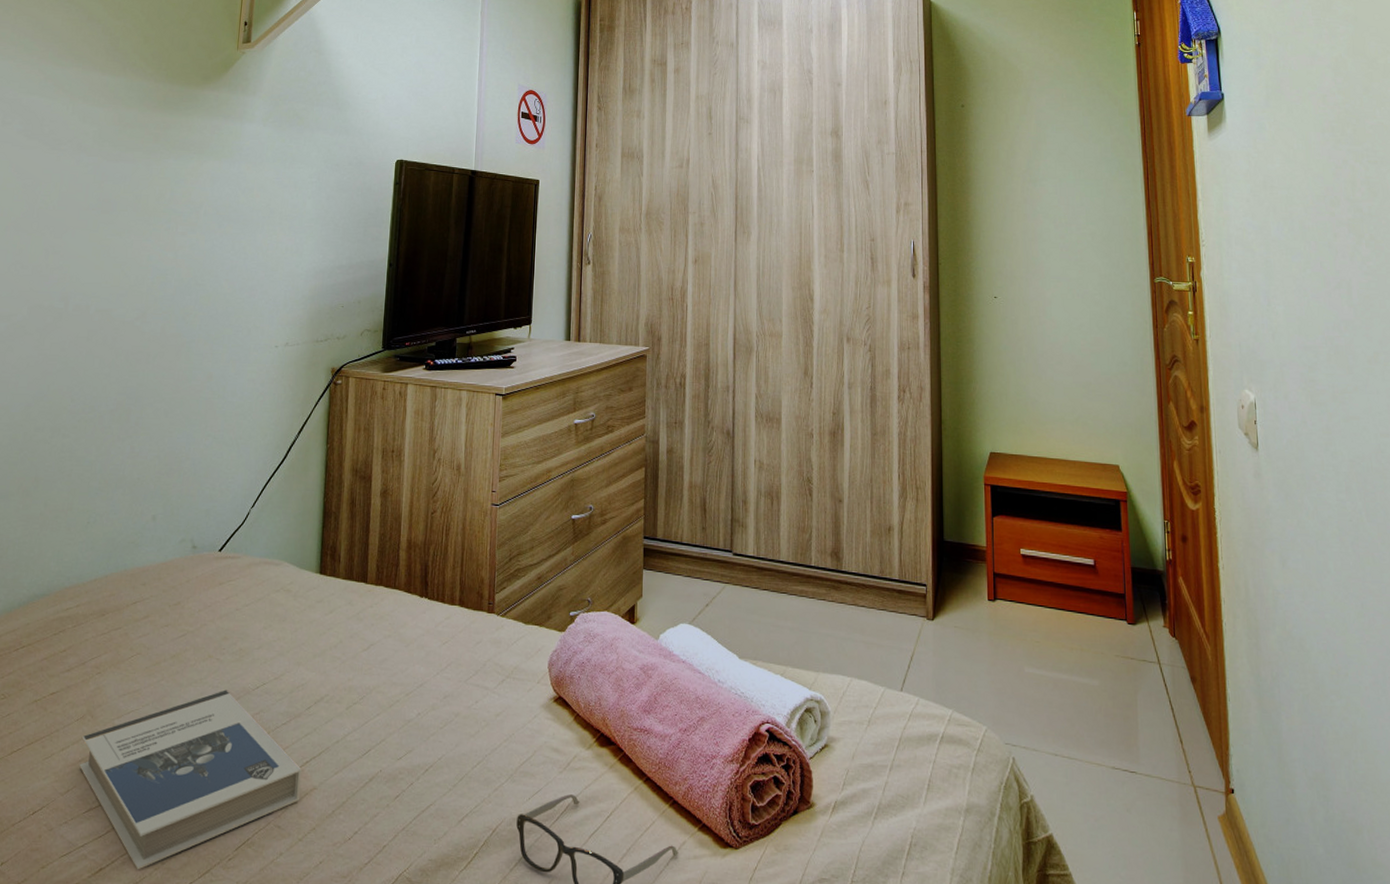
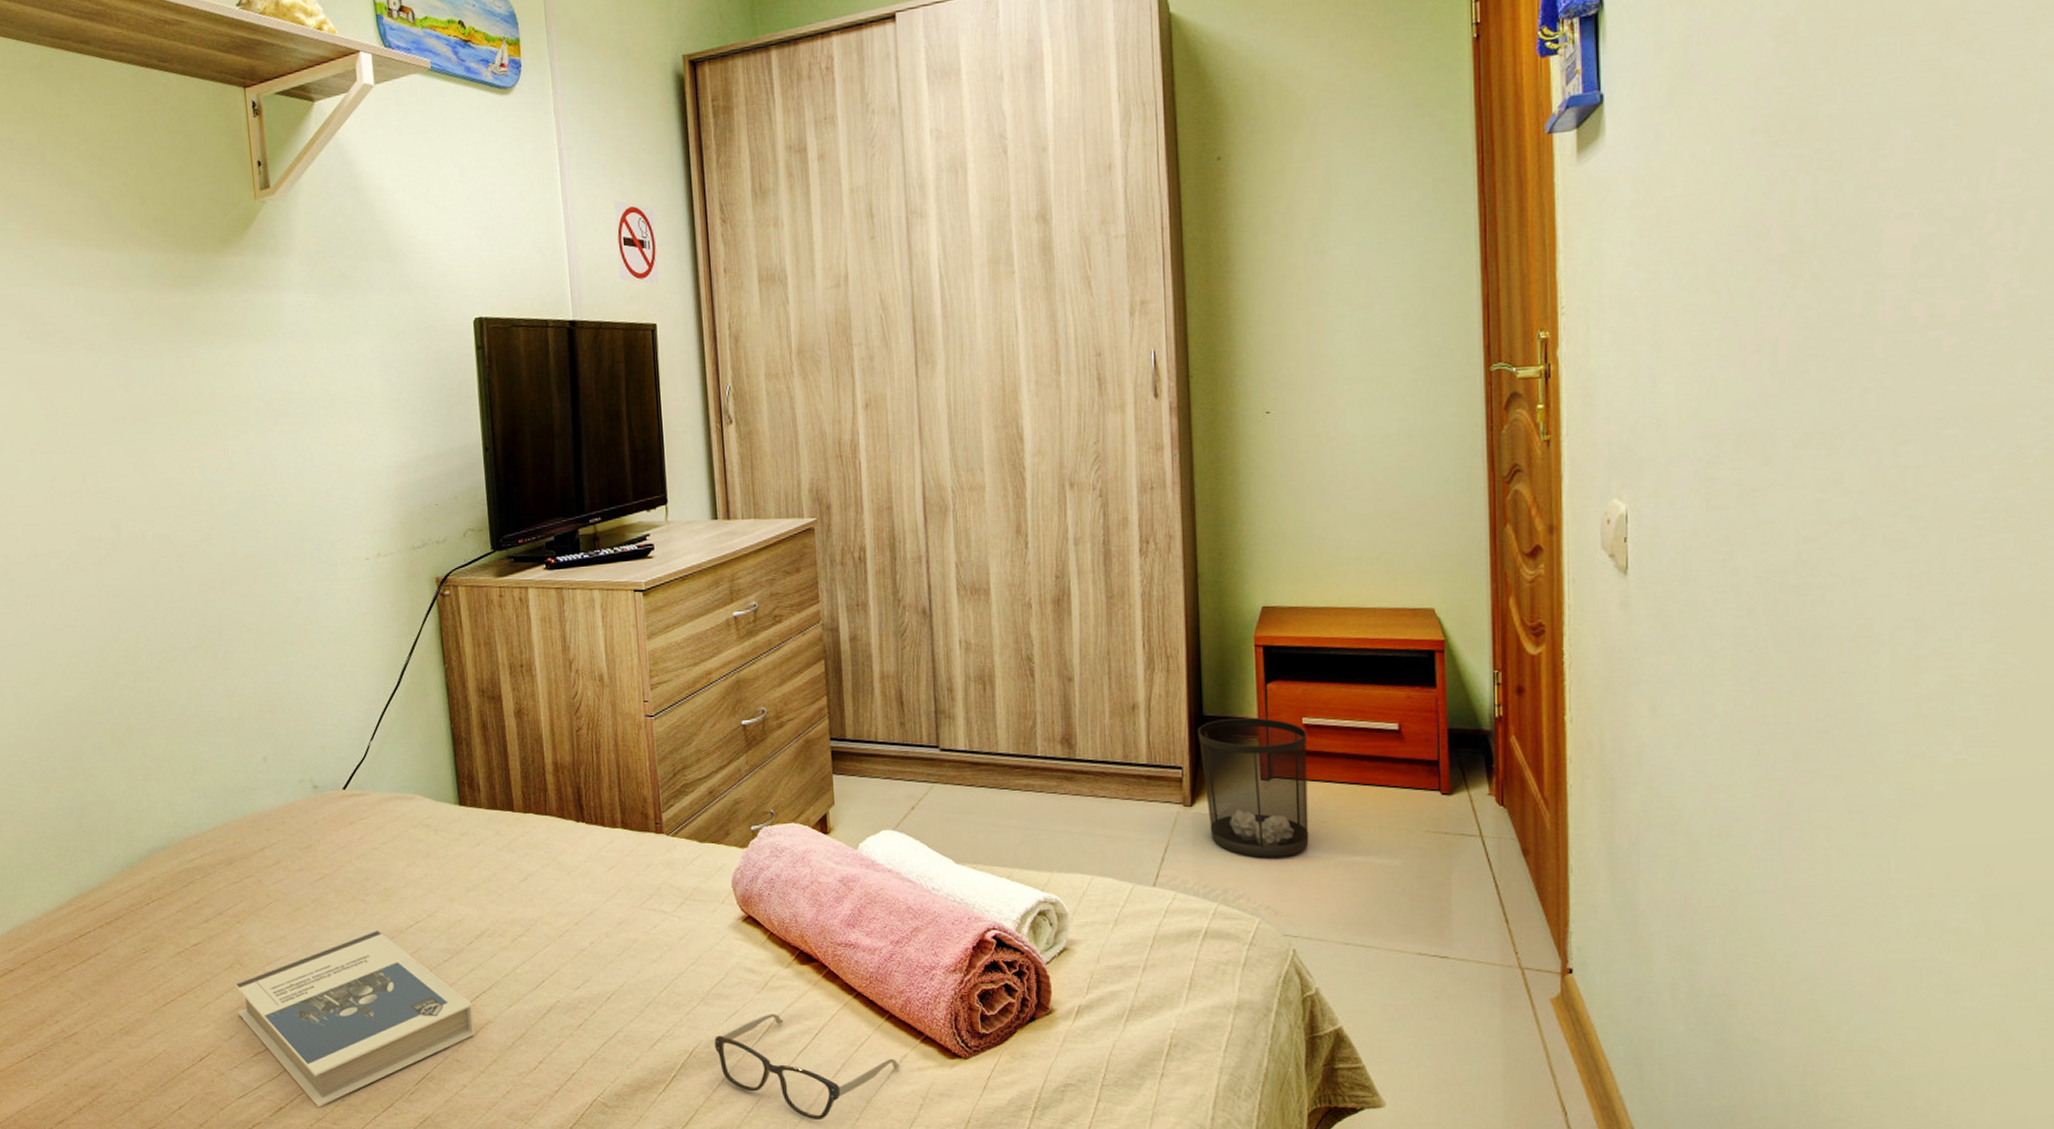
waste bin: none [939,544,1026,671] -> present [1197,717,1309,857]

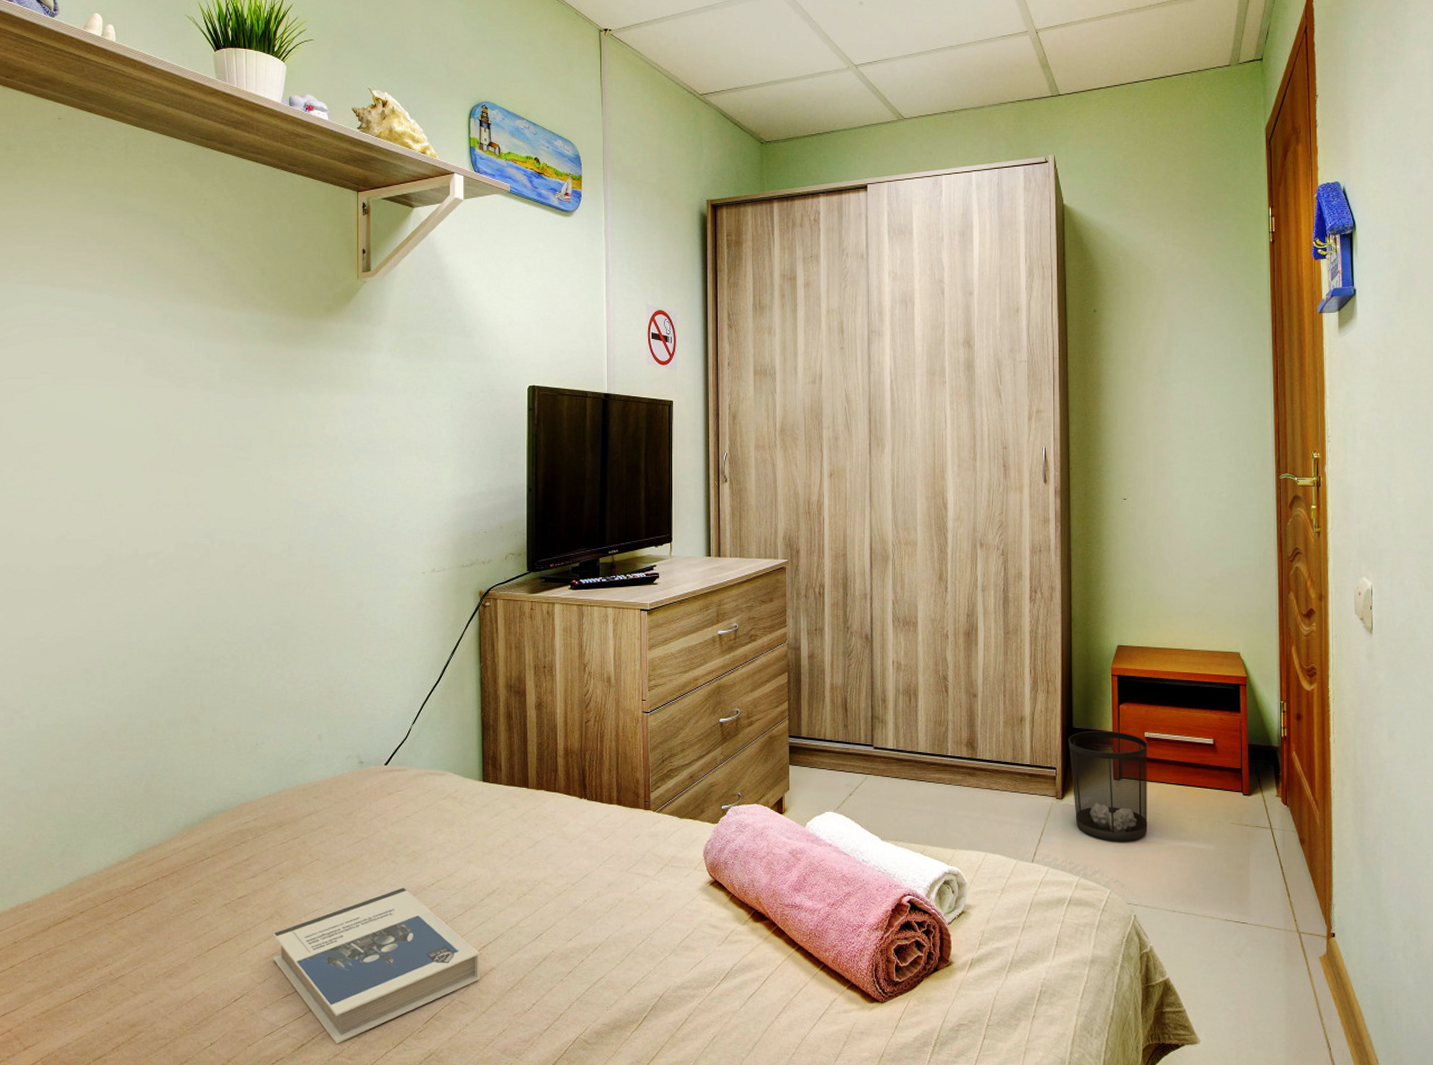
eyeglasses: present [714,1014,900,1121] -> none [681,964,830,1055]

